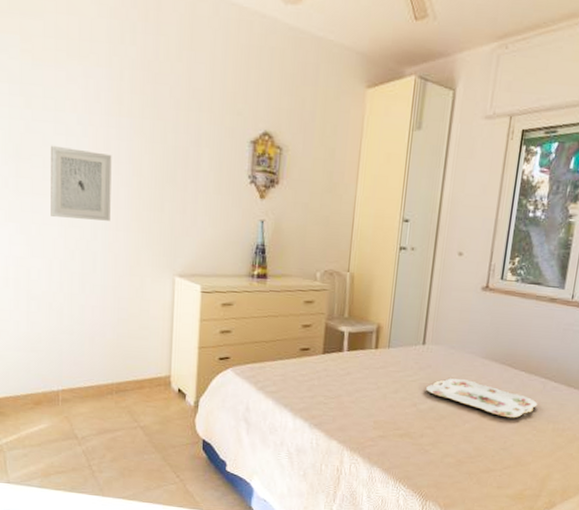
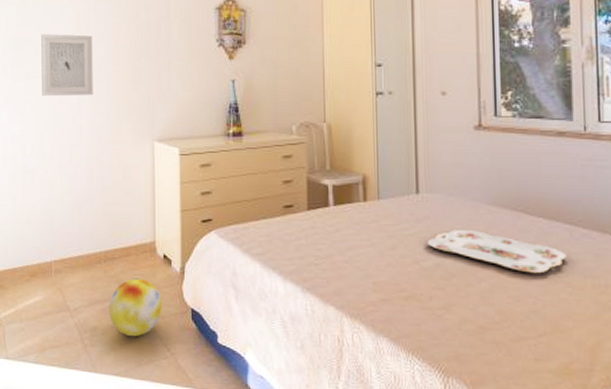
ball: none [119,409,174,465] -> present [109,278,162,337]

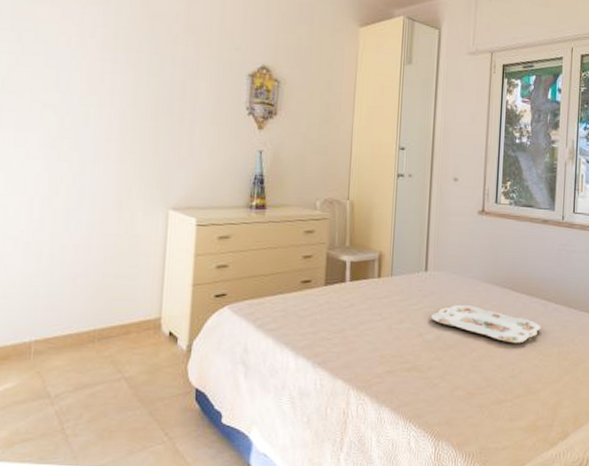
wall art: present [41,33,93,96] -> none [35,78,106,154]
ball: present [109,278,162,337] -> none [99,358,163,423]

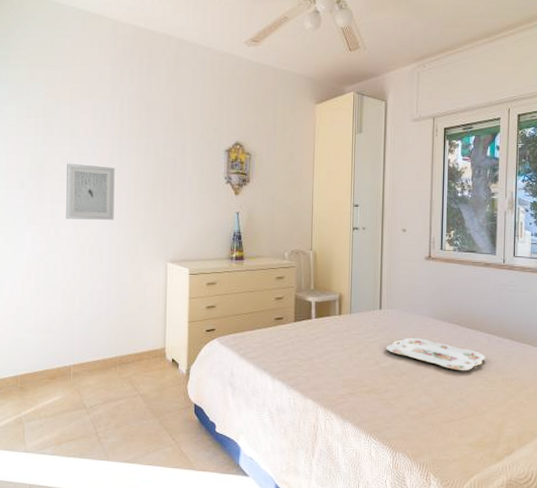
wall art: none [35,78,106,154] -> present [66,163,115,220]

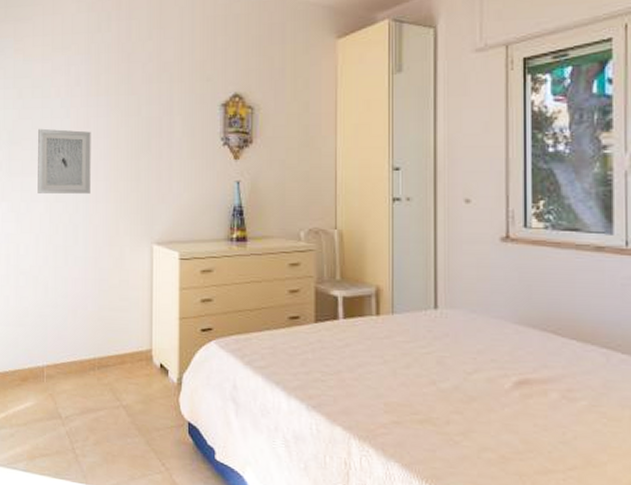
serving tray: present [386,337,486,371] -> none [446,349,603,402]

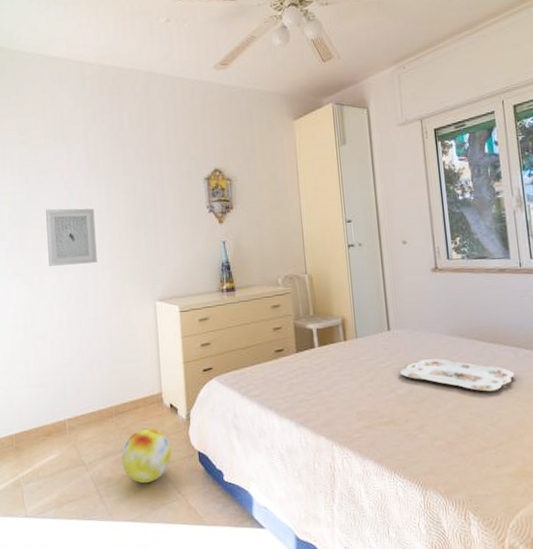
ball: none [102,387,157,449] -> present [121,428,171,484]
serving tray: none [446,349,603,402] -> present [401,358,515,392]

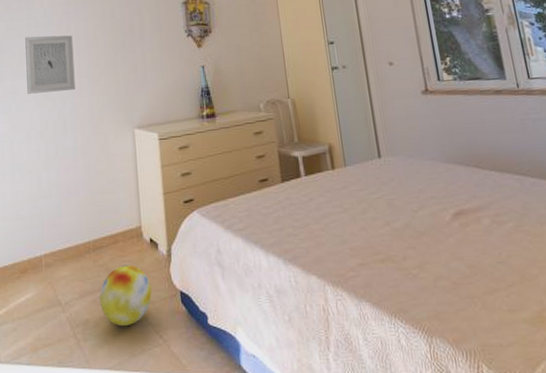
serving tray: present [401,358,515,392] -> none [395,187,522,225]

